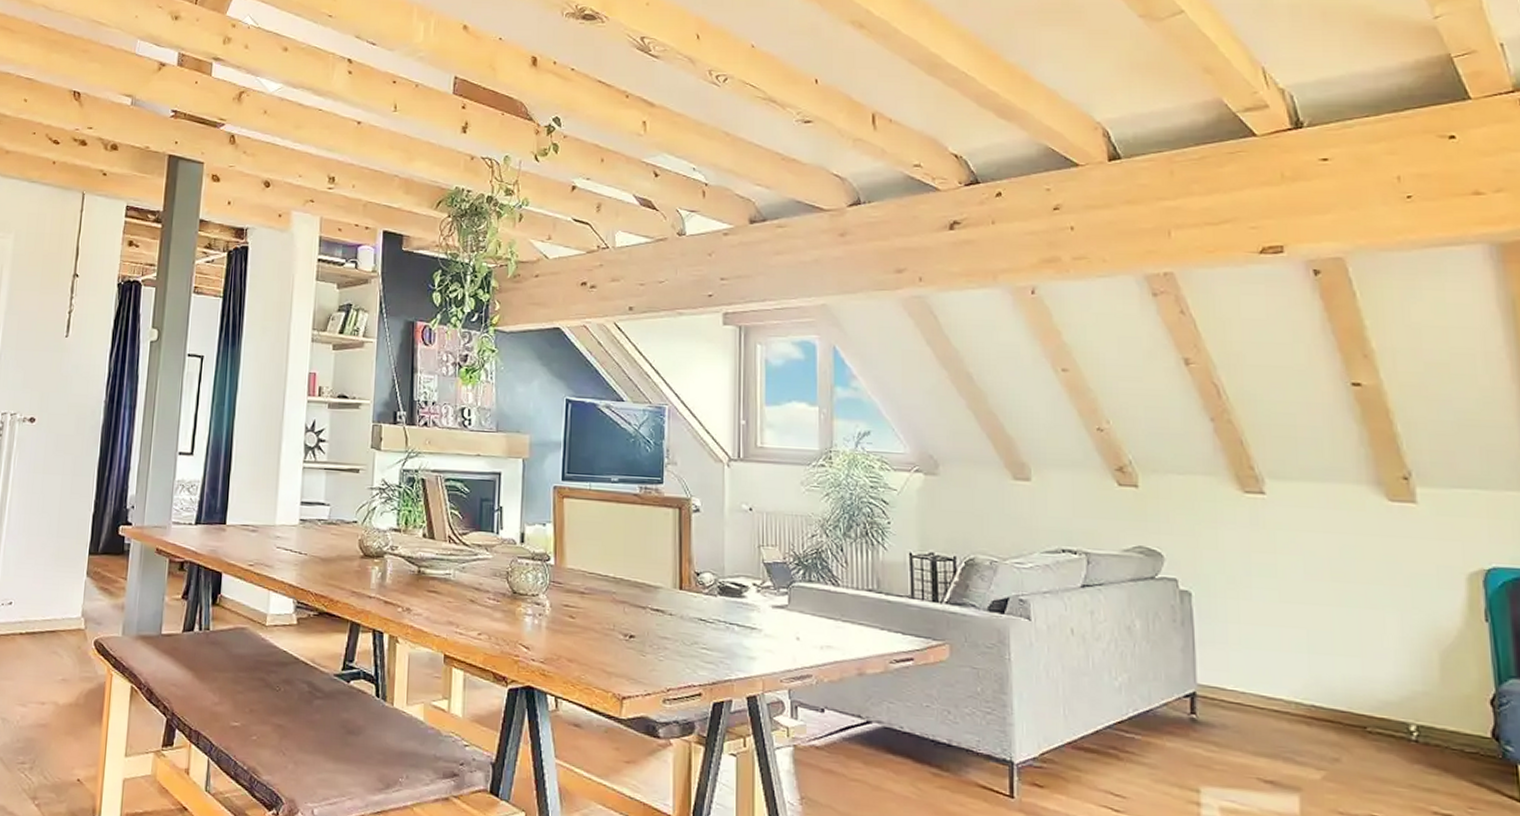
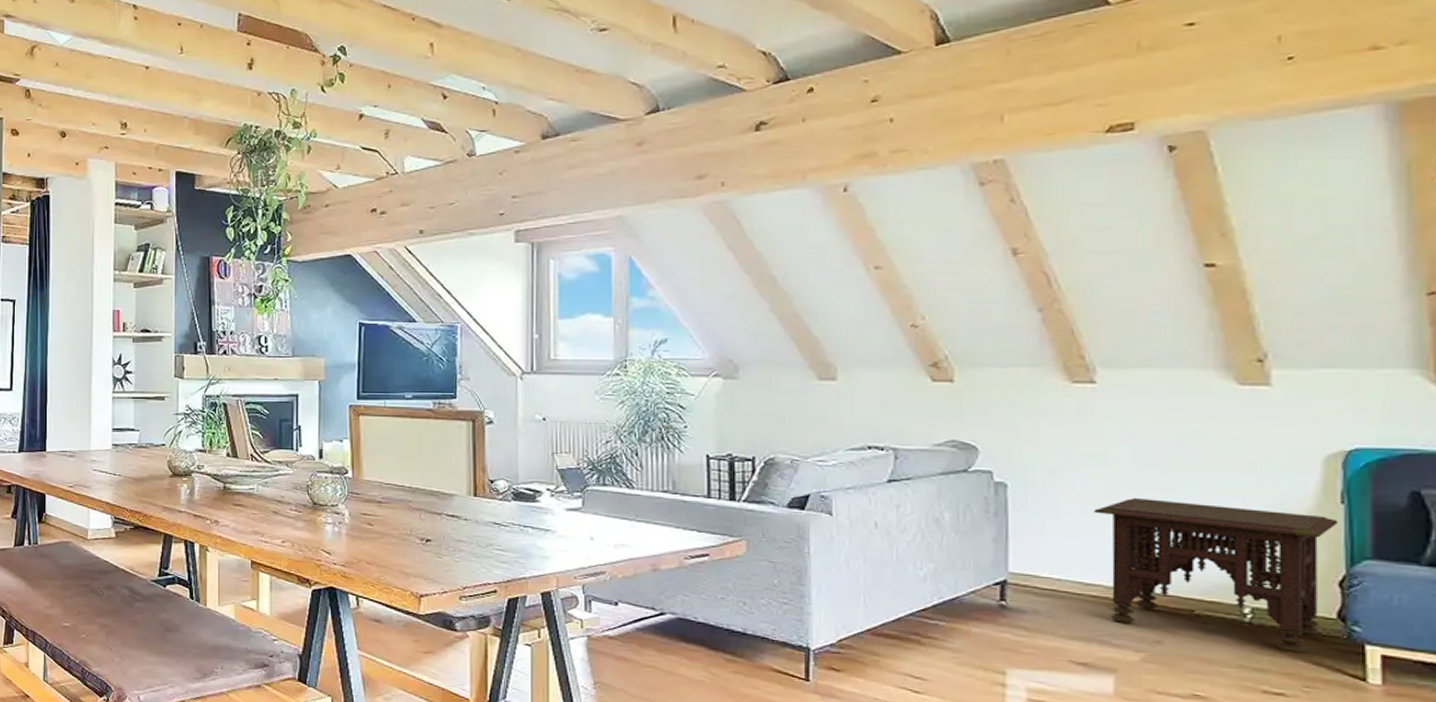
side table: none [1270,609,1485,774] -> present [1093,497,1339,654]

